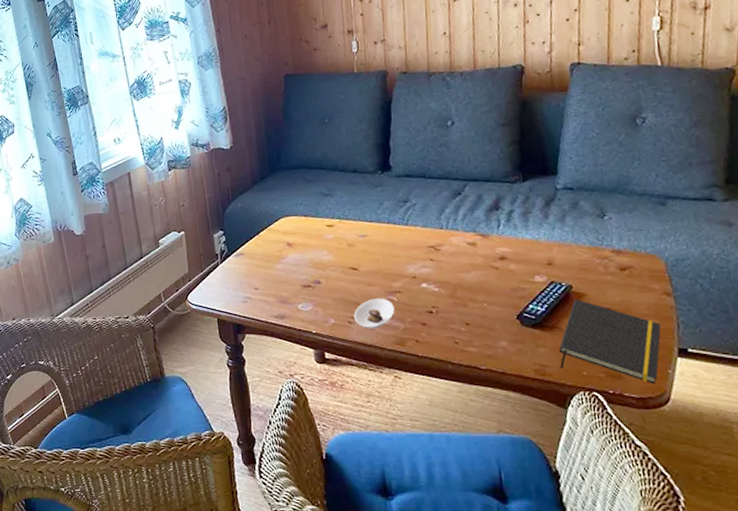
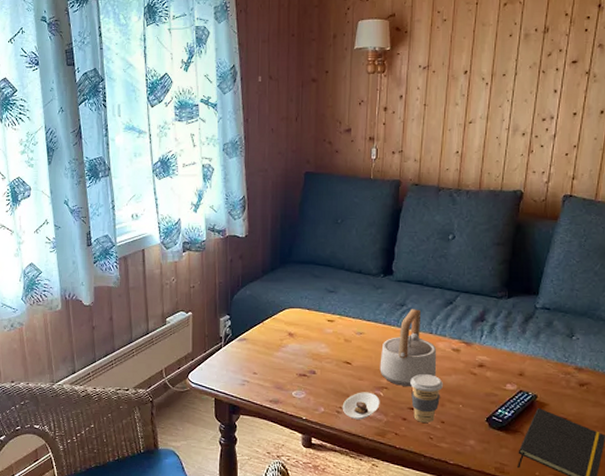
teapot: none [389,204,453,289] -> present [379,309,437,387]
coffee cup: none [425,272,462,326] -> present [410,373,443,423]

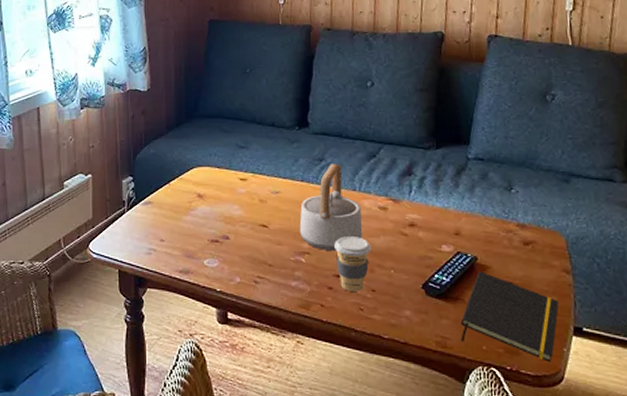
saucer: present [342,392,380,420] -> none [260,258,302,290]

